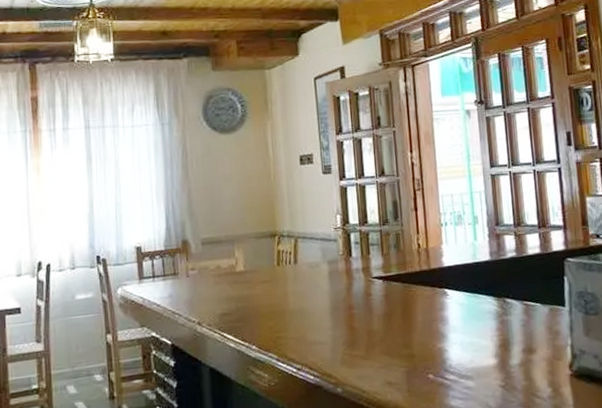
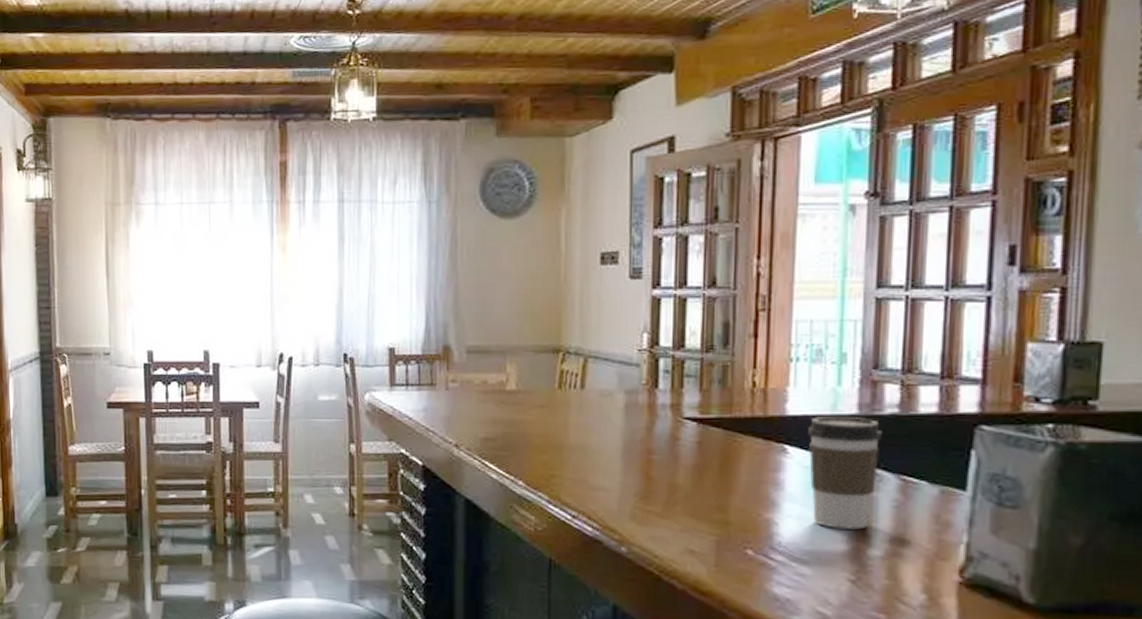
coffee cup: none [459,262,508,348] -> present [808,415,882,530]

